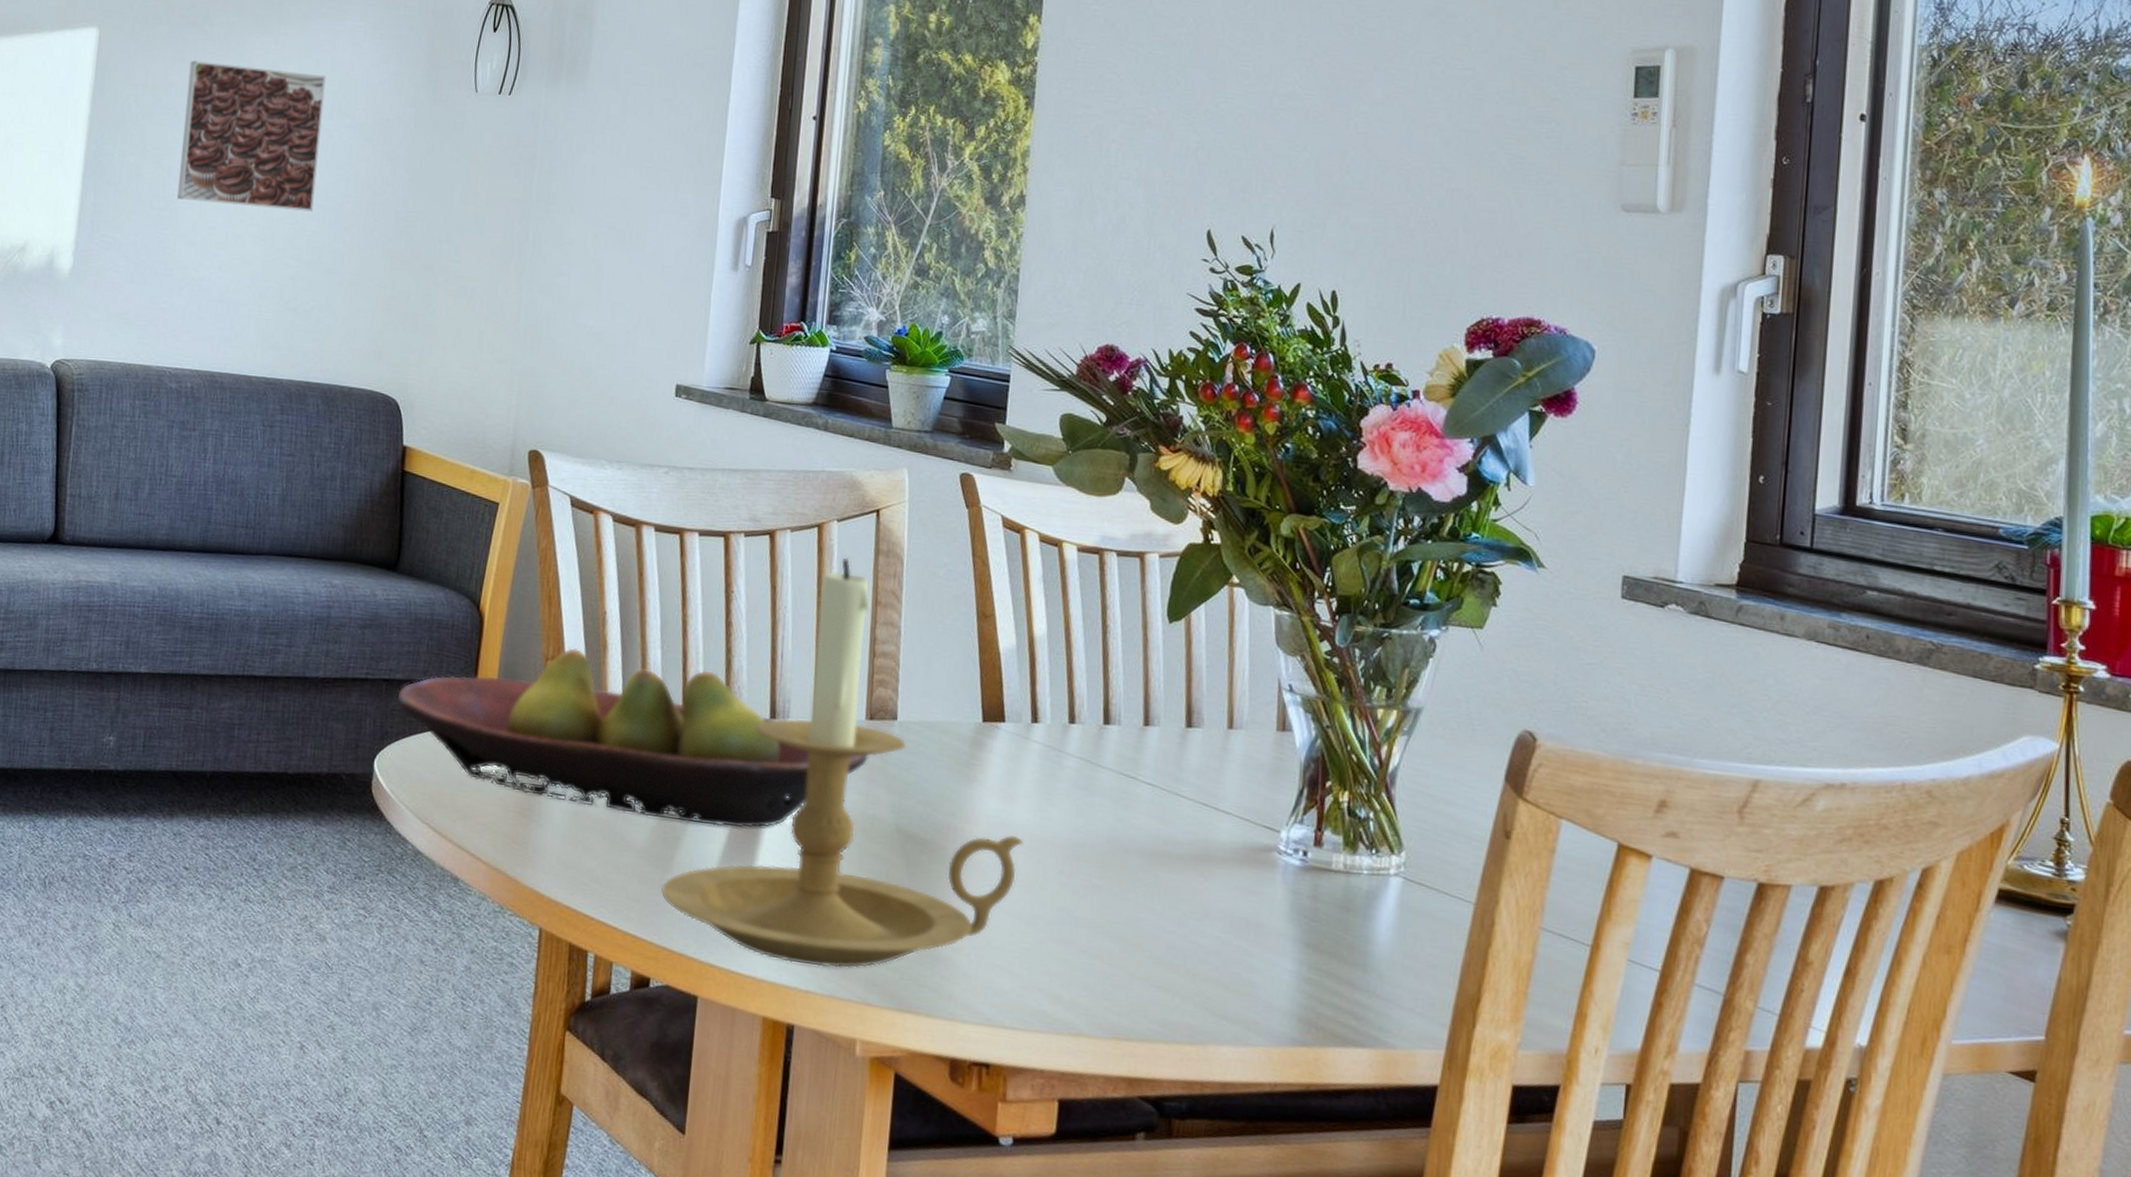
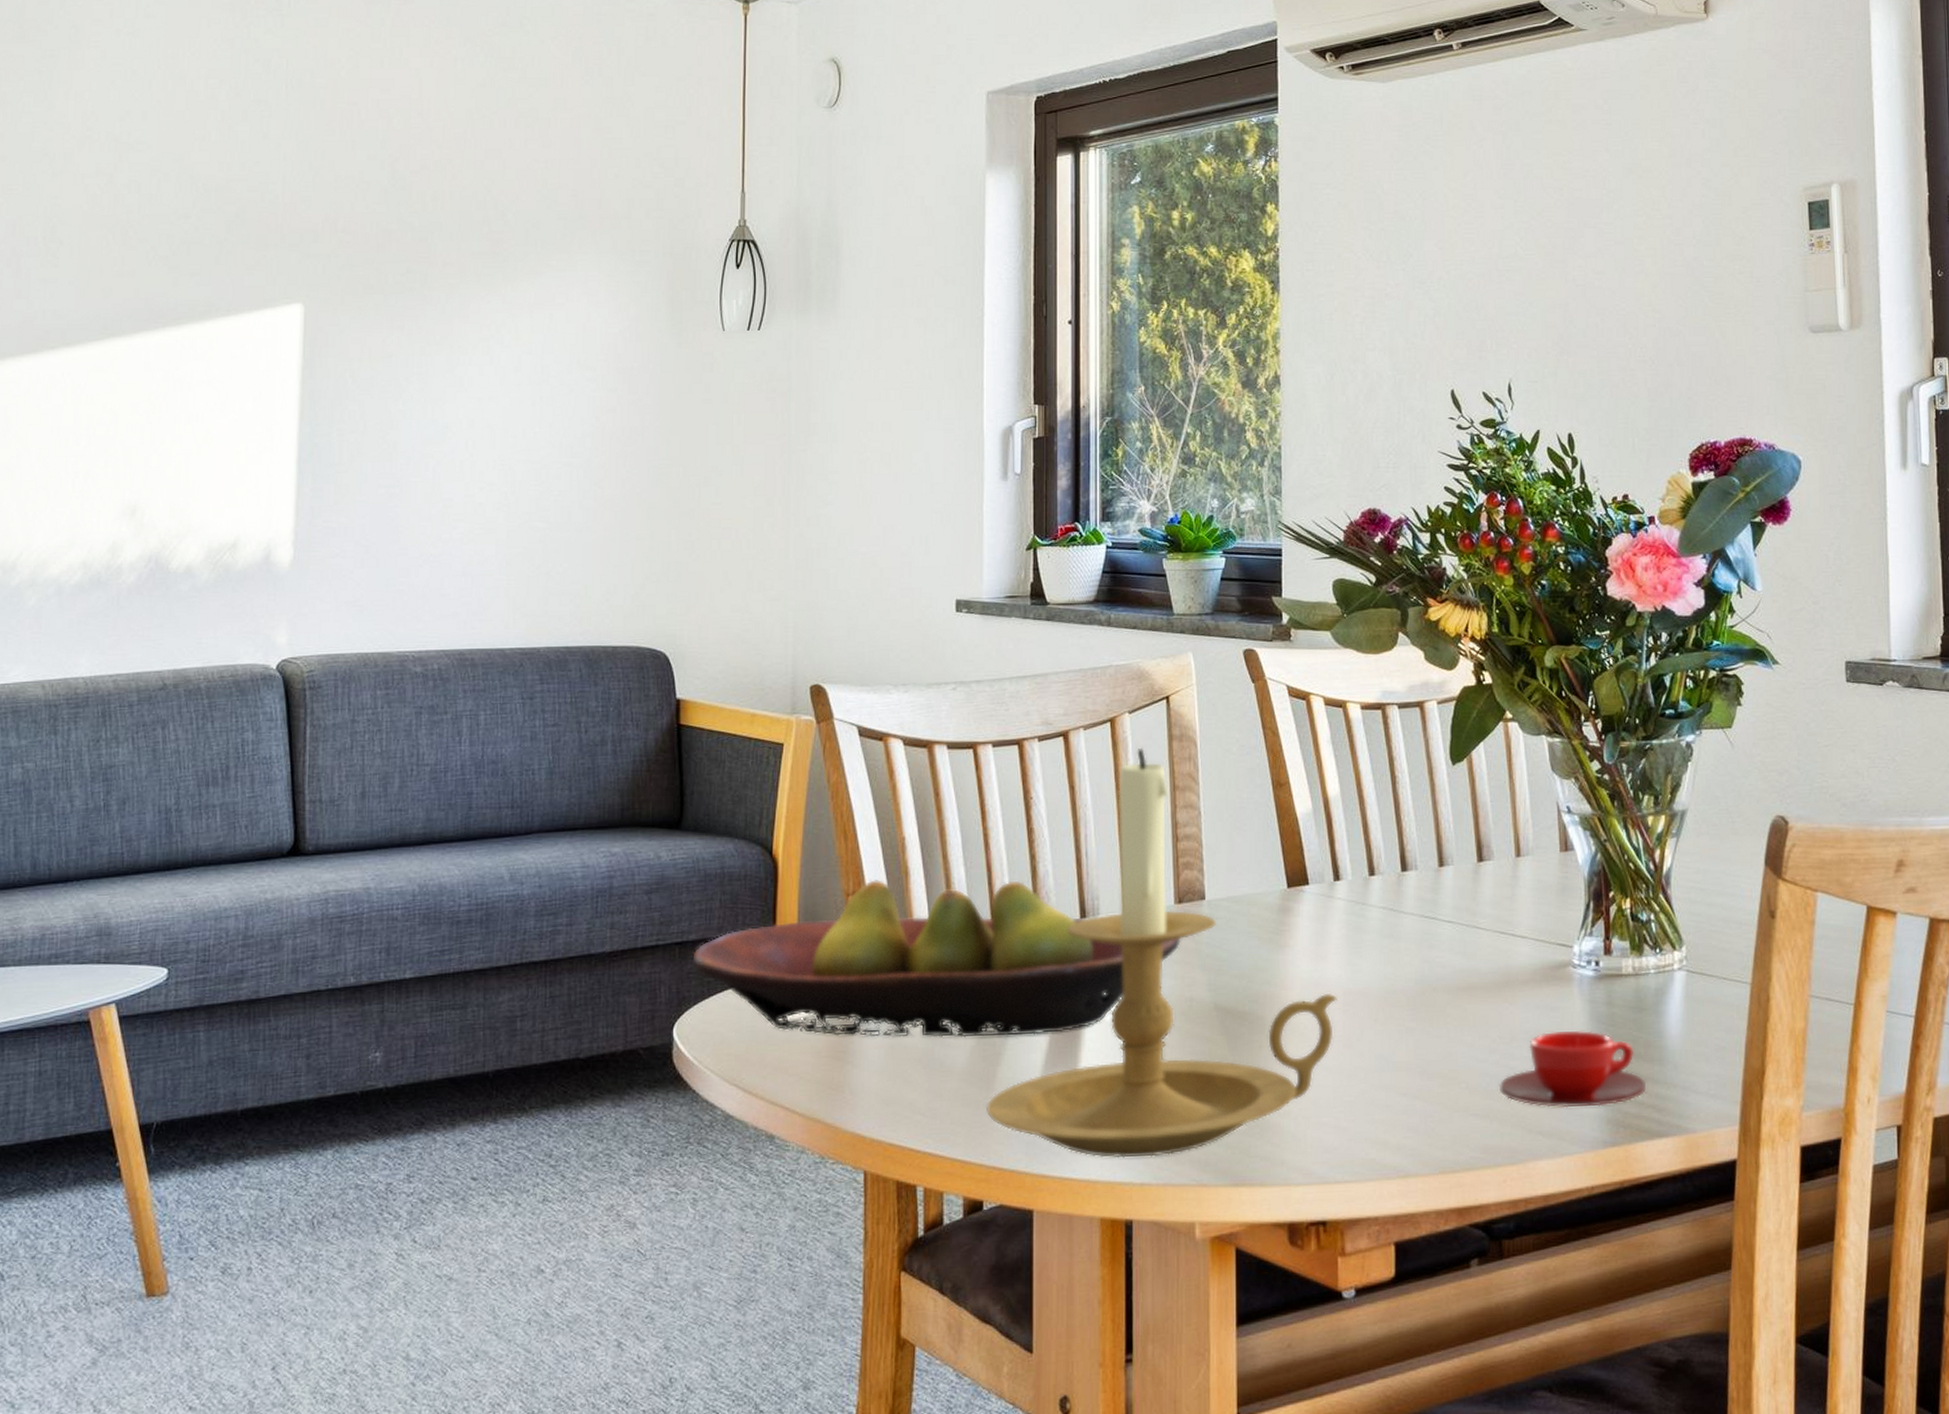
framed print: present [177,60,326,212] -> none [407,327,561,474]
teacup: none [1185,915,1347,1004] -> present [1498,1030,1647,1108]

